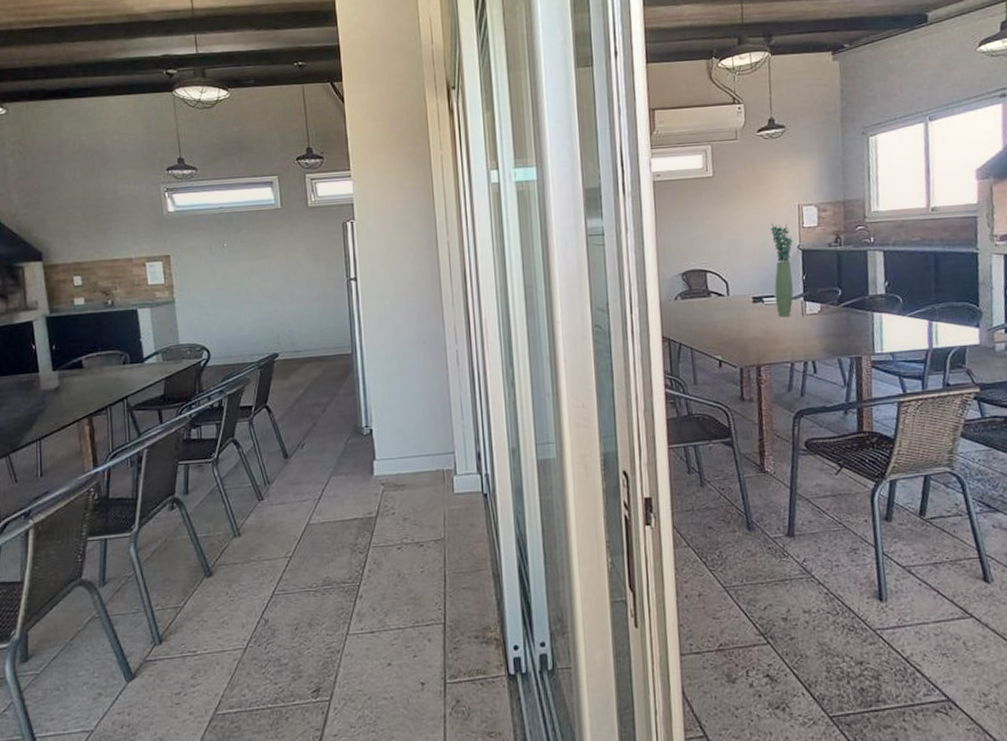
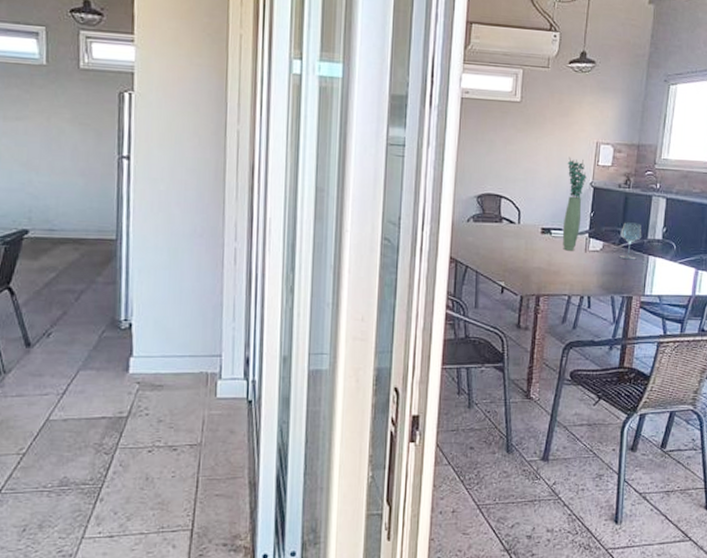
wine glass: none [838,280,863,320] -> present [620,222,642,260]

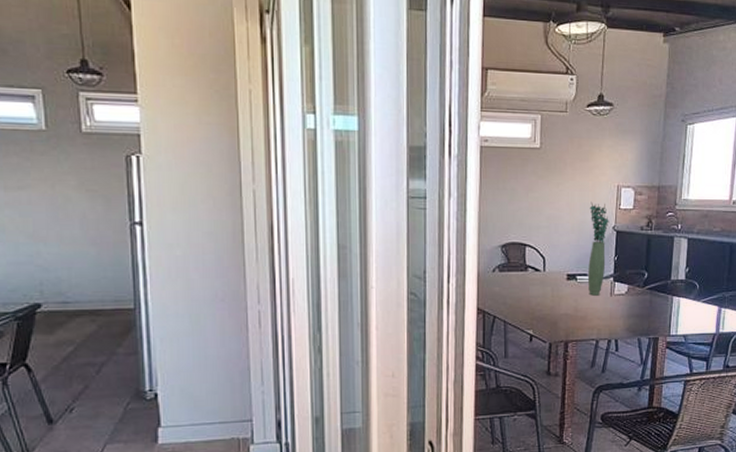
wine glass: present [620,222,642,260] -> none [644,264,666,302]

